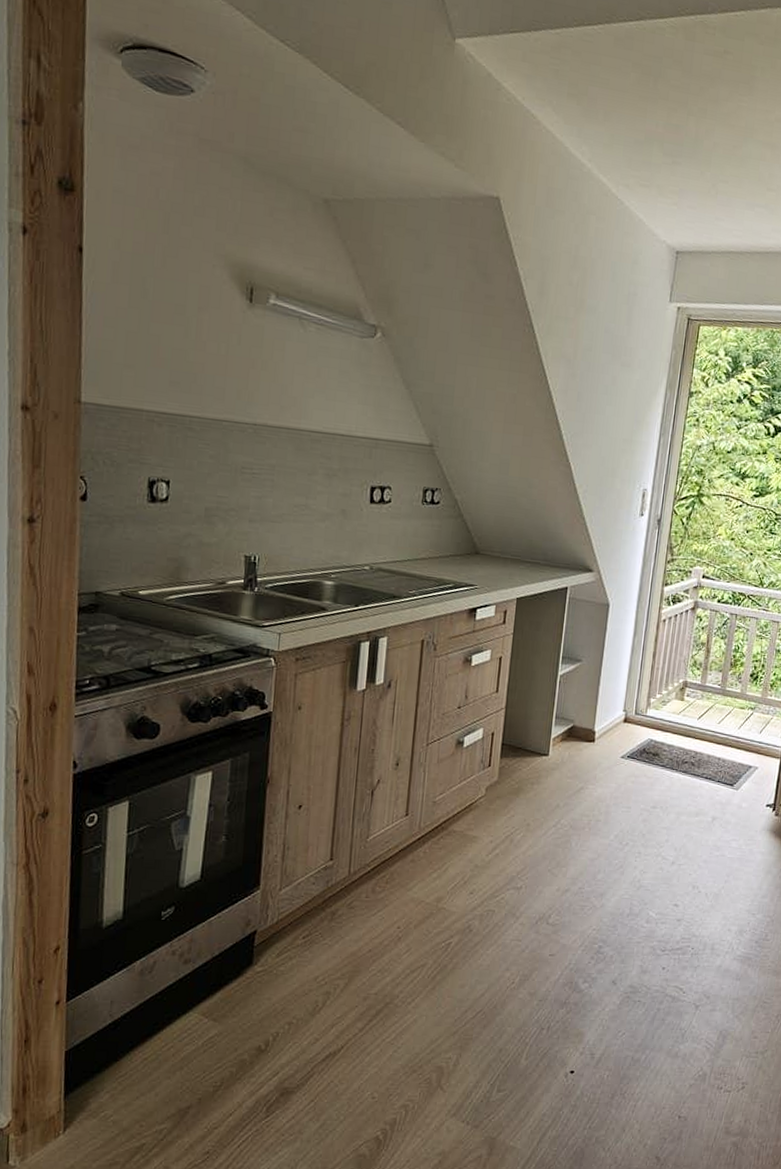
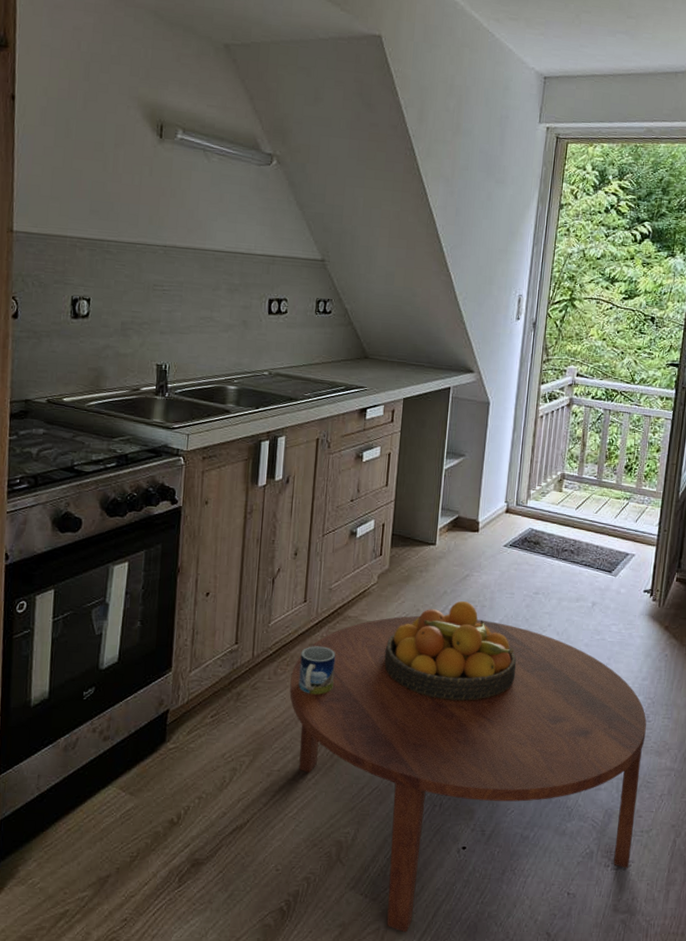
coffee table: none [388,830,765,1160] -> present [289,616,647,933]
mug: none [398,862,440,914] -> present [298,646,336,695]
fruit bowl: none [491,815,632,920] -> present [384,601,517,701]

